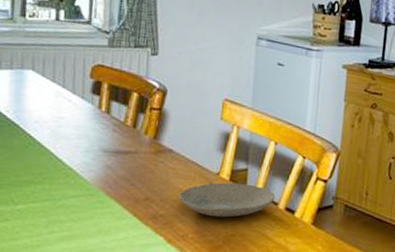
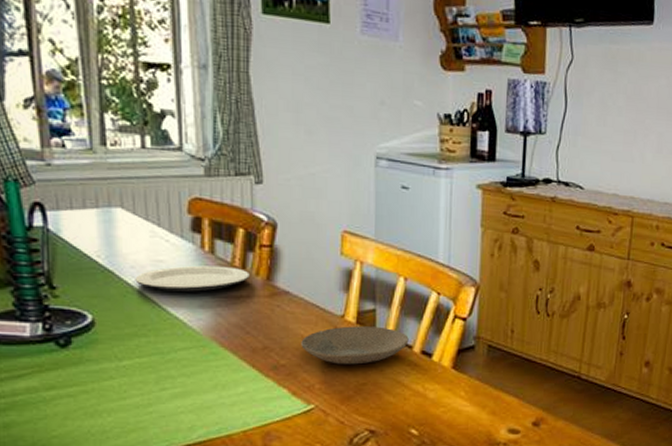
plate: none [37,123,139,146] -> present [135,265,250,292]

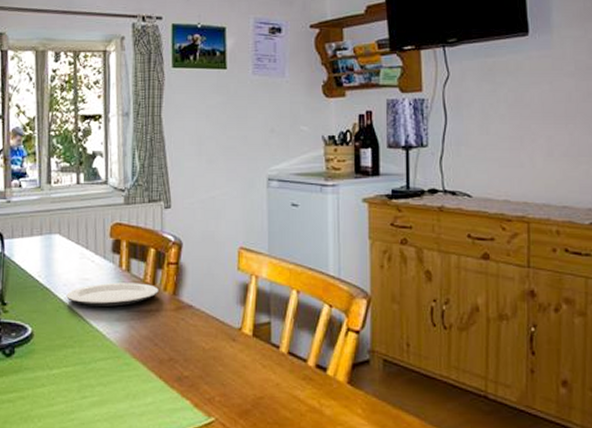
plate: present [301,326,409,365] -> none [203,338,303,378]

